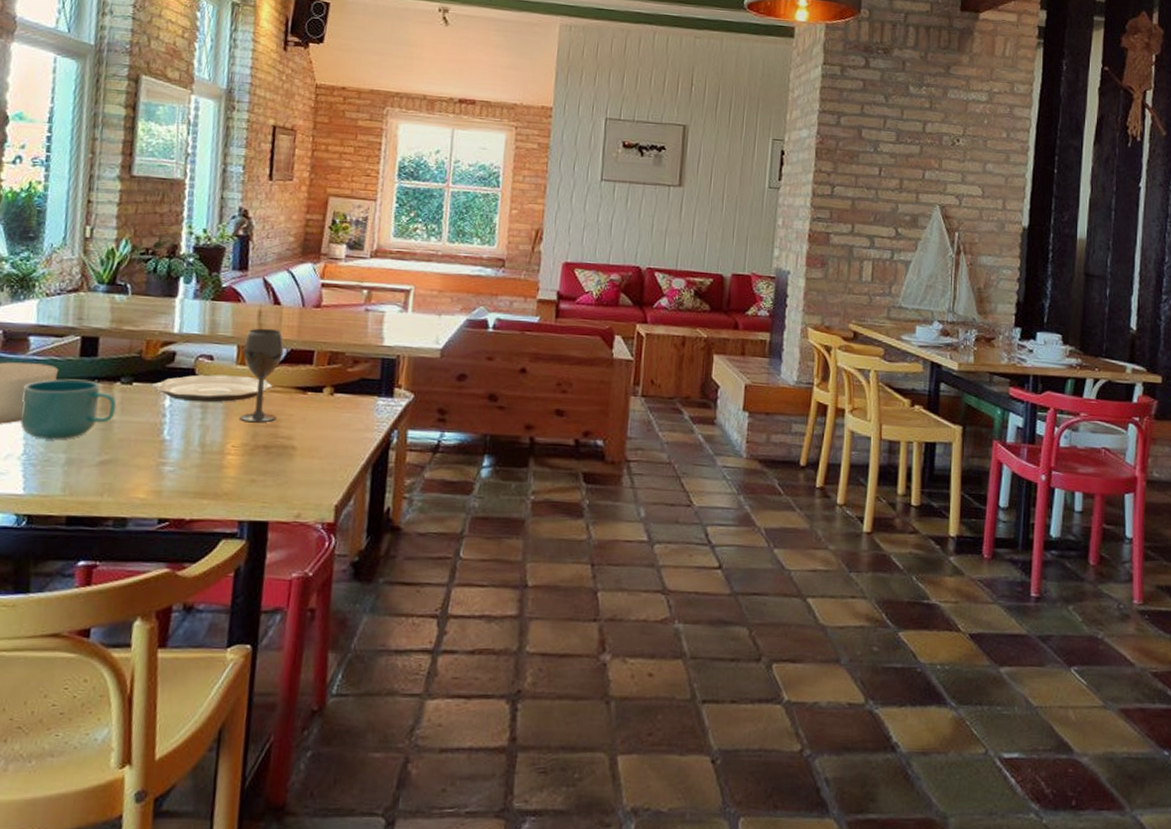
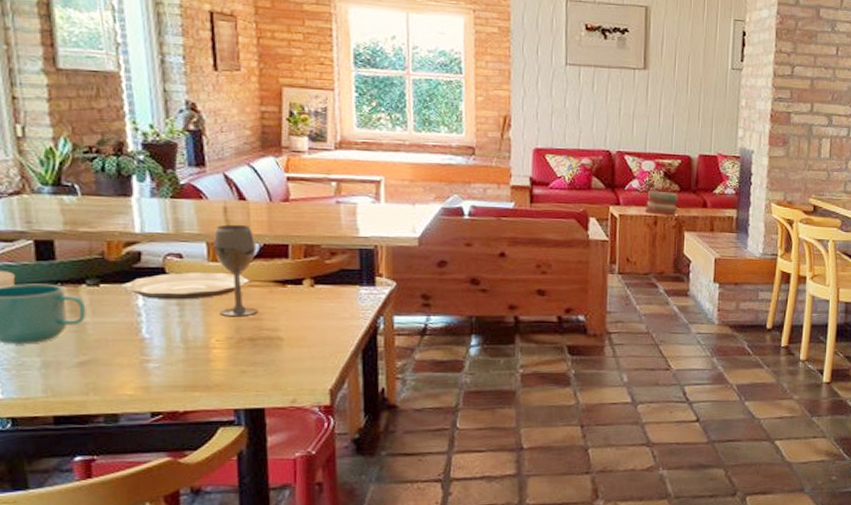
books: none [674,309,708,338] -> present [646,190,678,217]

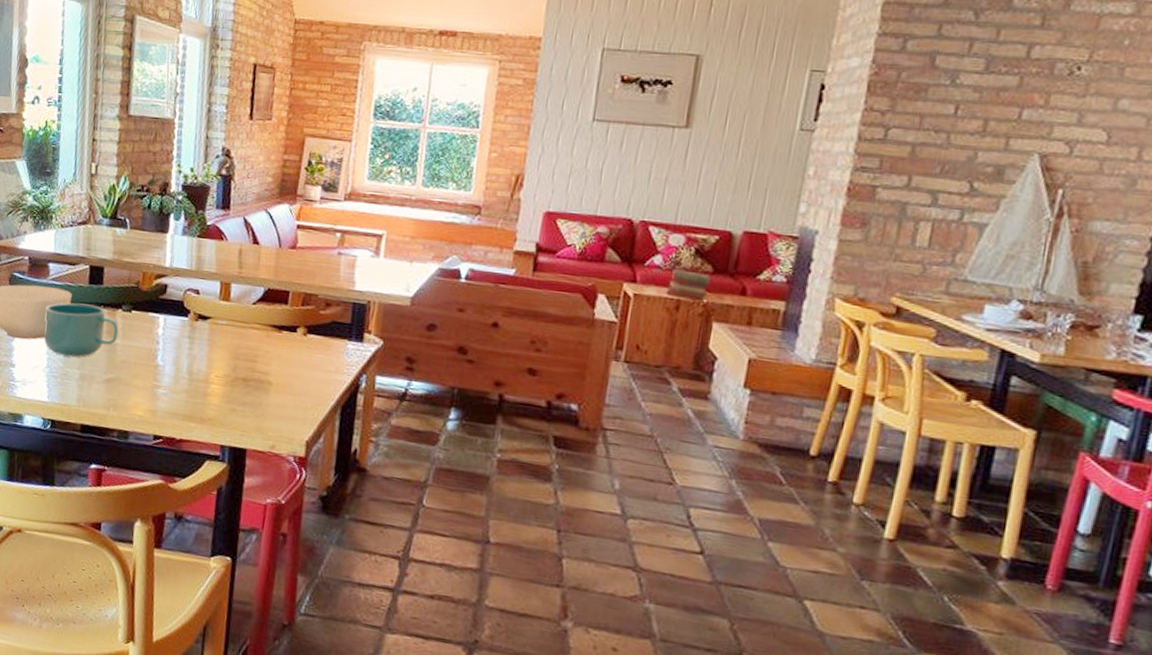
plate: present [123,272,250,300] -> none [149,307,252,335]
wine glass: present [212,224,259,317] -> none [222,266,262,356]

